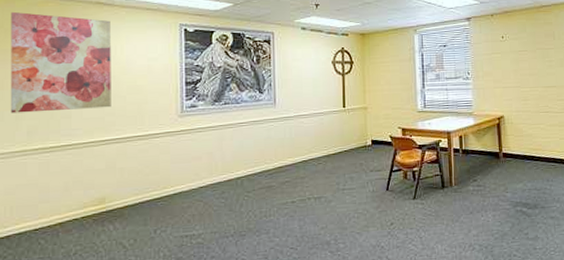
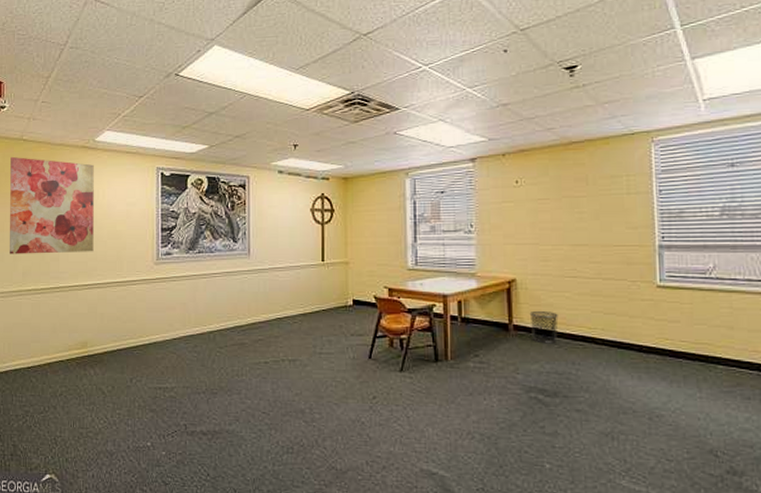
waste bin: none [515,140,536,167] -> present [529,310,559,344]

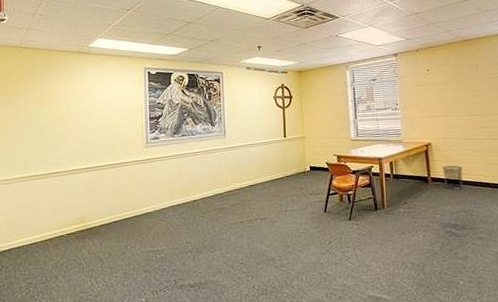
wall art: present [10,156,94,254] -> none [11,61,90,146]

